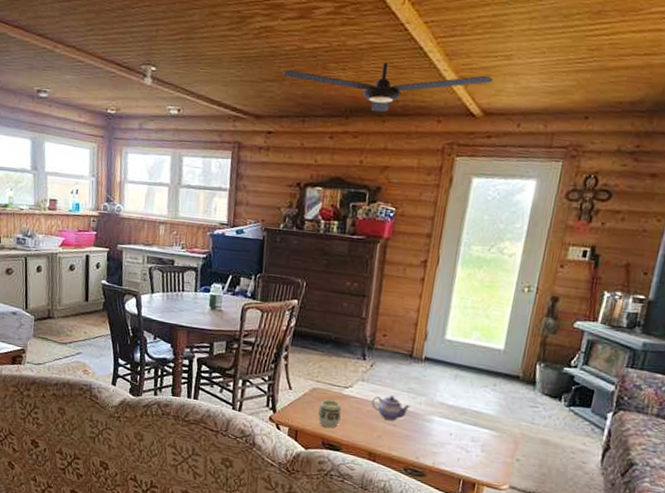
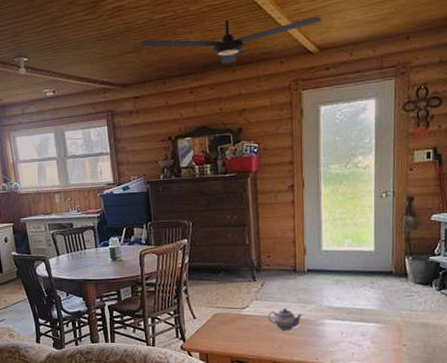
cup: present [317,399,342,428] -> none [222,321,243,347]

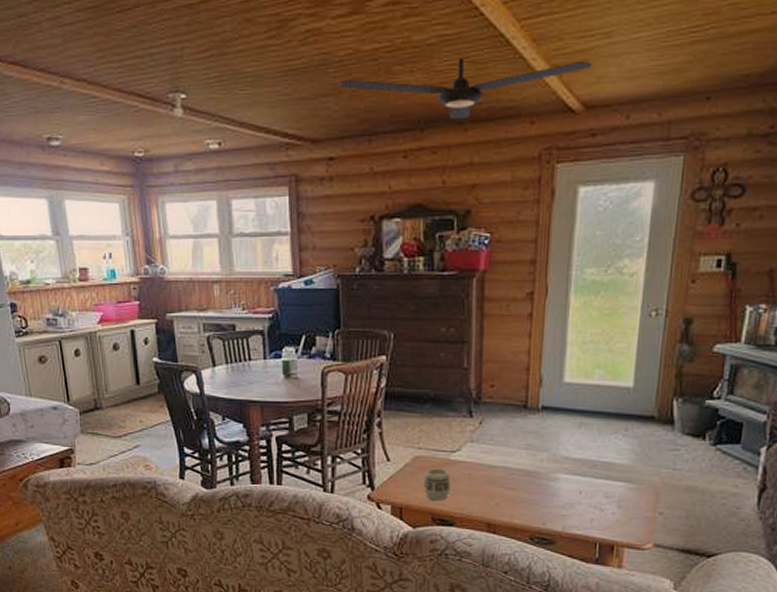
cup: none [222,321,243,347] -> present [423,468,450,501]
teapot: present [268,308,302,330] -> none [485,455,530,484]

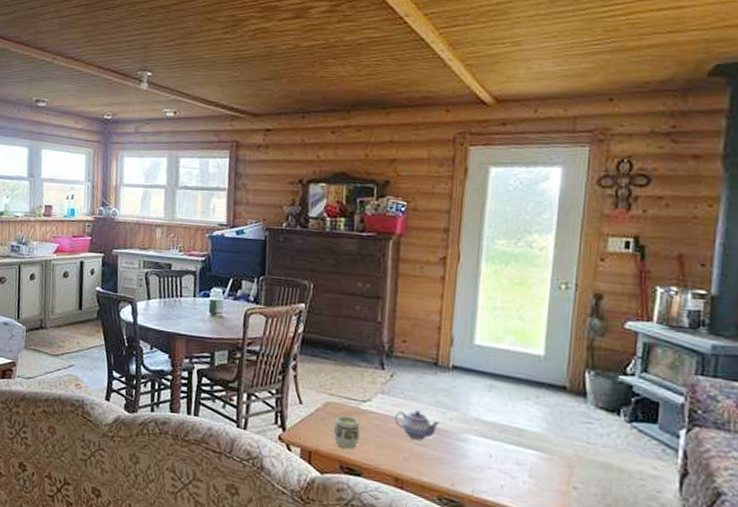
ceiling fan: present [339,57,592,120] -> none [280,55,502,105]
teapot: none [485,455,530,484] -> present [394,410,440,440]

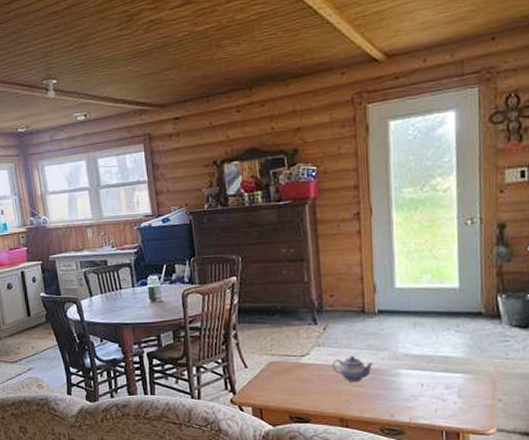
cup: present [332,415,360,449] -> none [278,371,303,400]

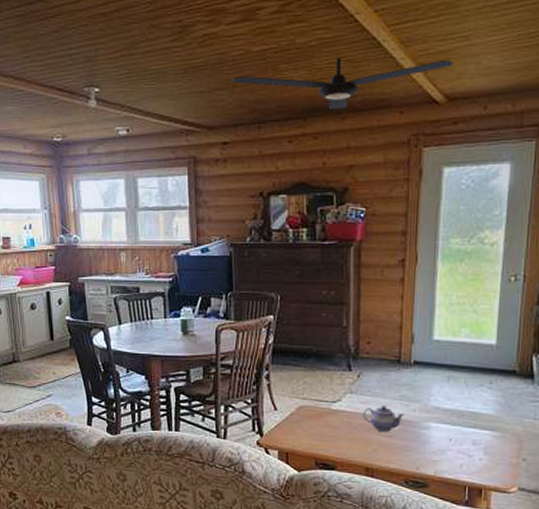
ceiling fan: none [179,19,388,78] -> present [232,57,453,110]

